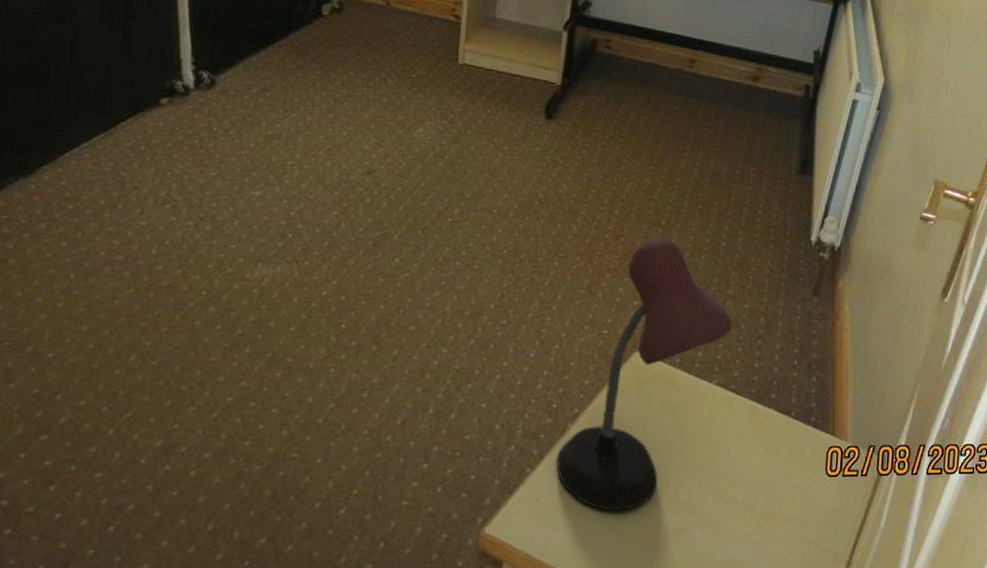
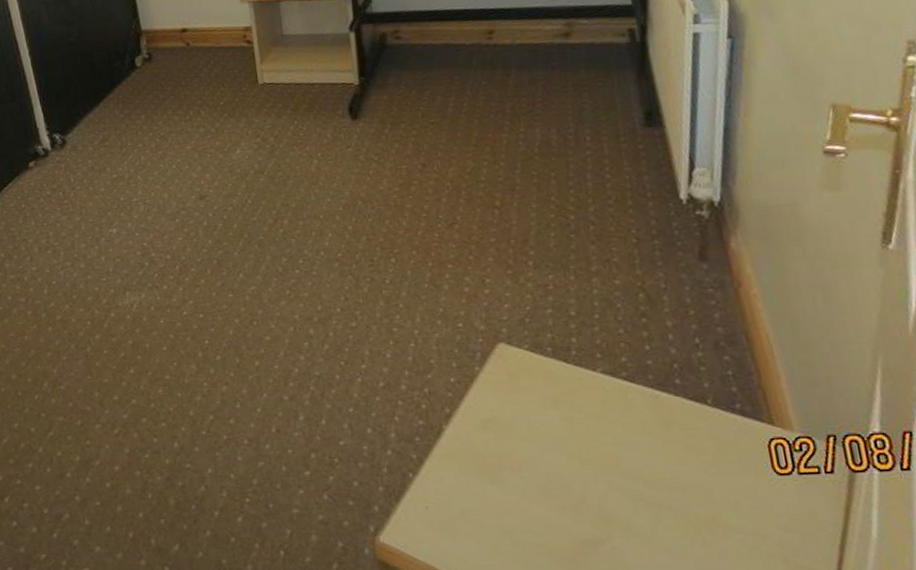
desk lamp: present [556,237,732,511] -> none [438,219,606,518]

